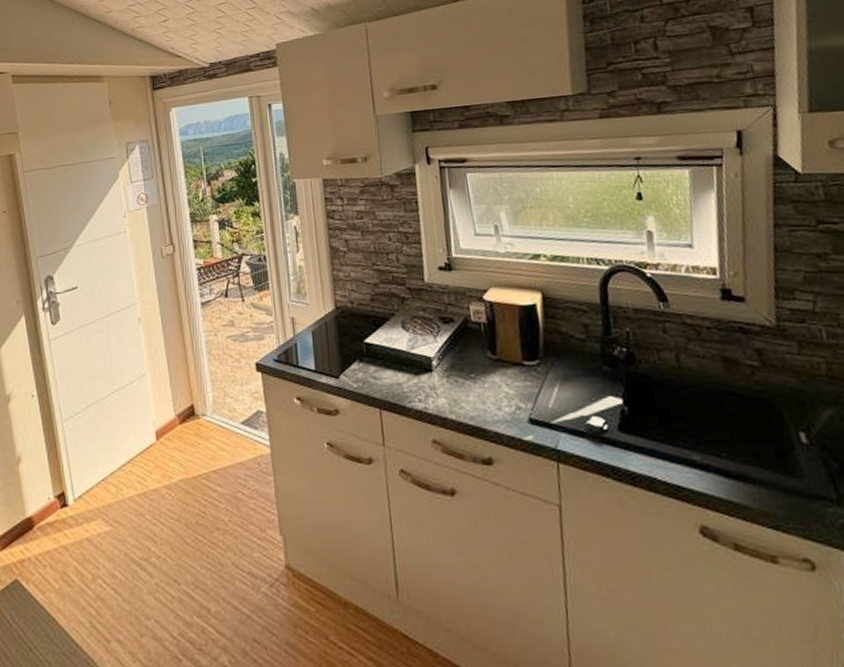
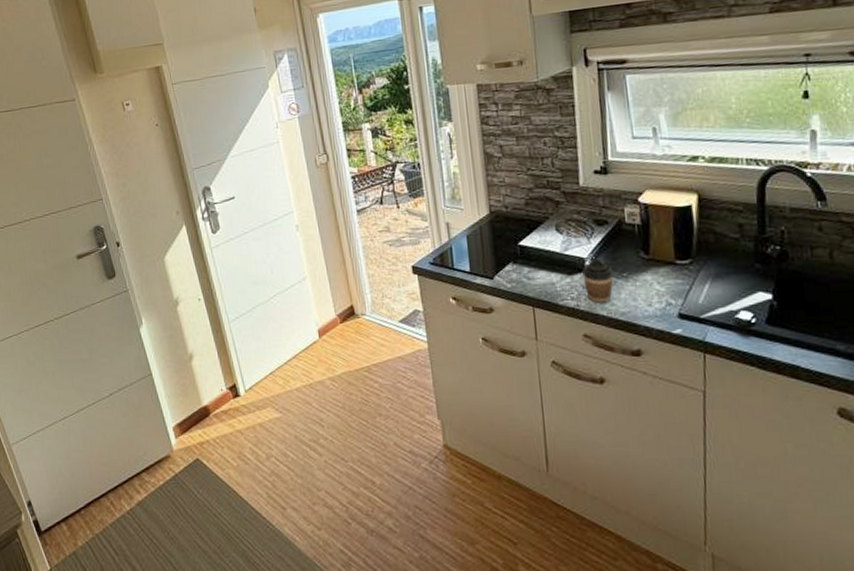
coffee cup: none [429,359,462,406] -> present [582,259,614,303]

